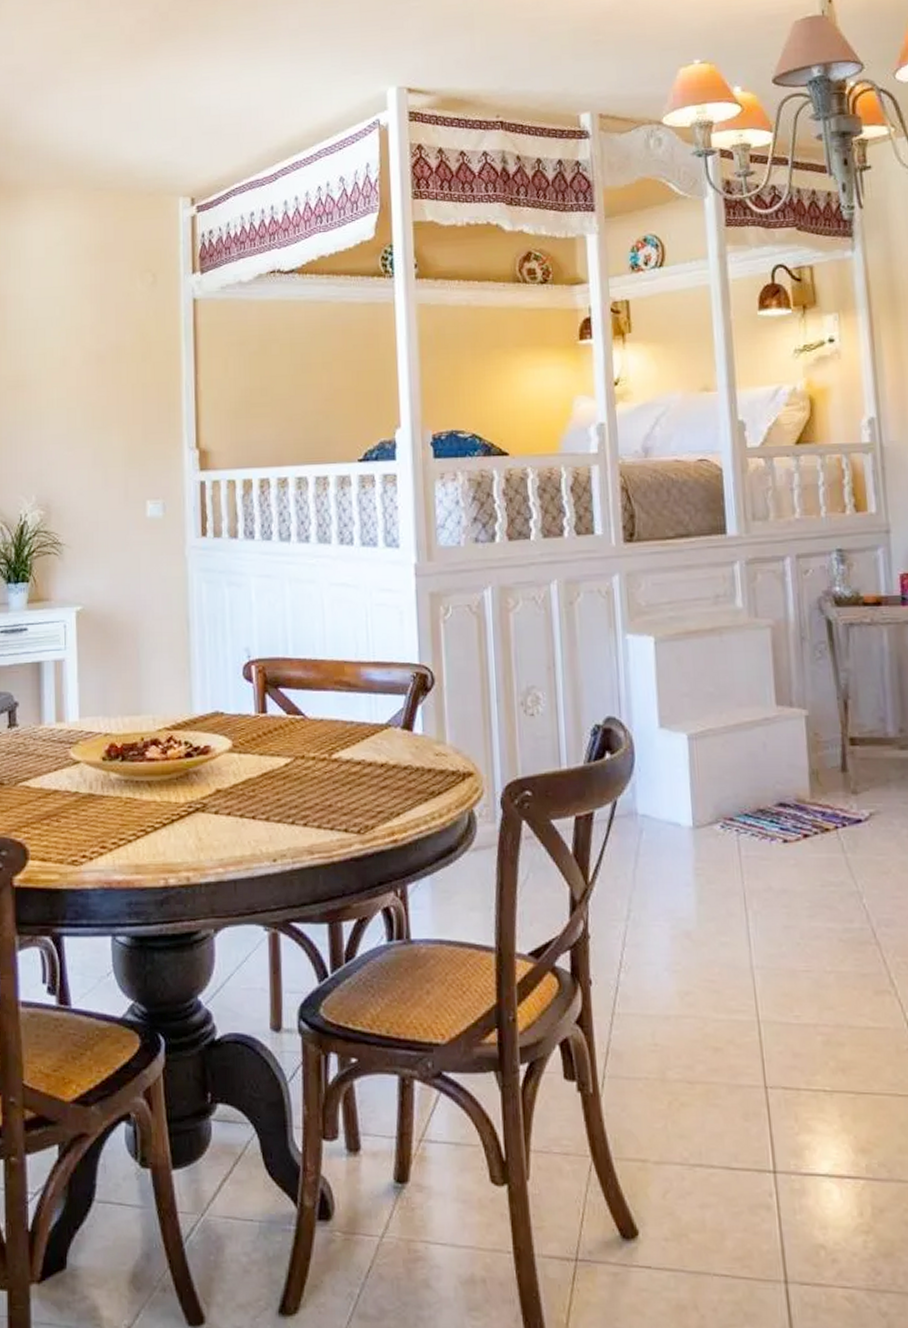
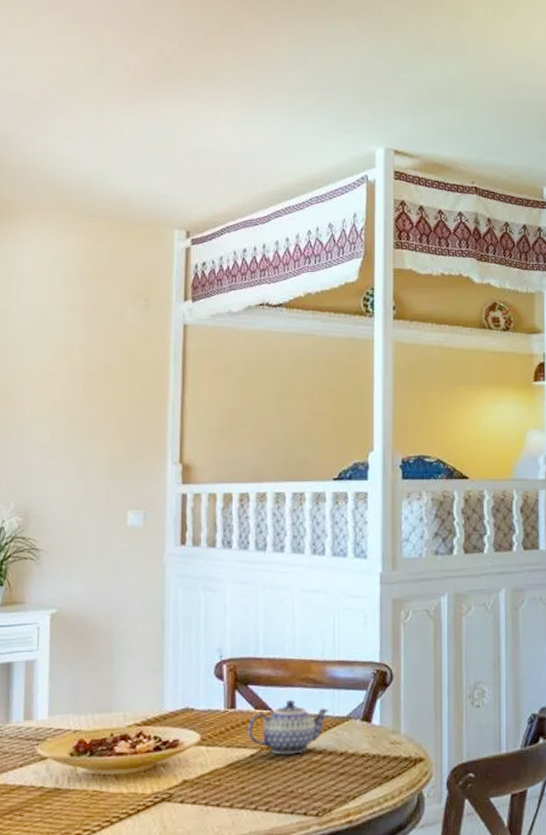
teapot: none [280,704,367,765] -> present [248,699,330,755]

